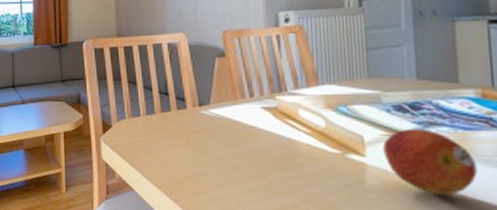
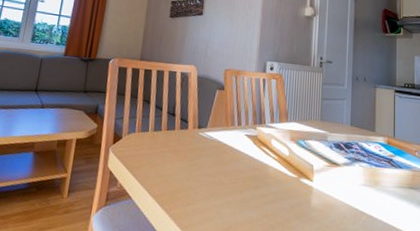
fruit: present [383,128,478,196] -> none [325,162,381,216]

